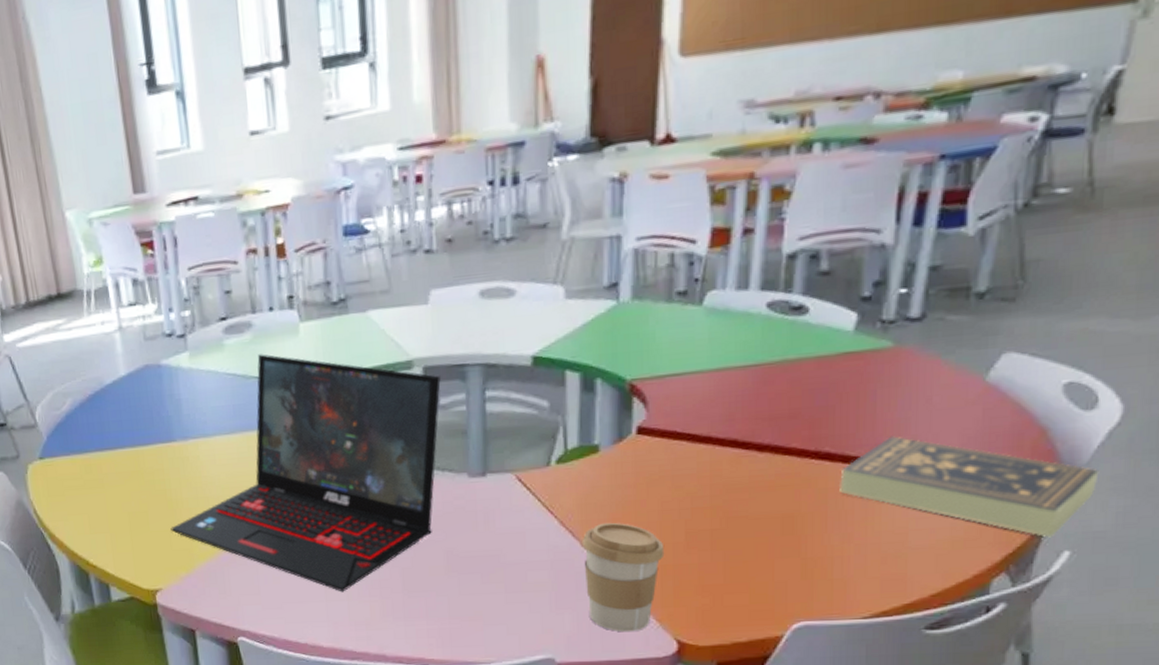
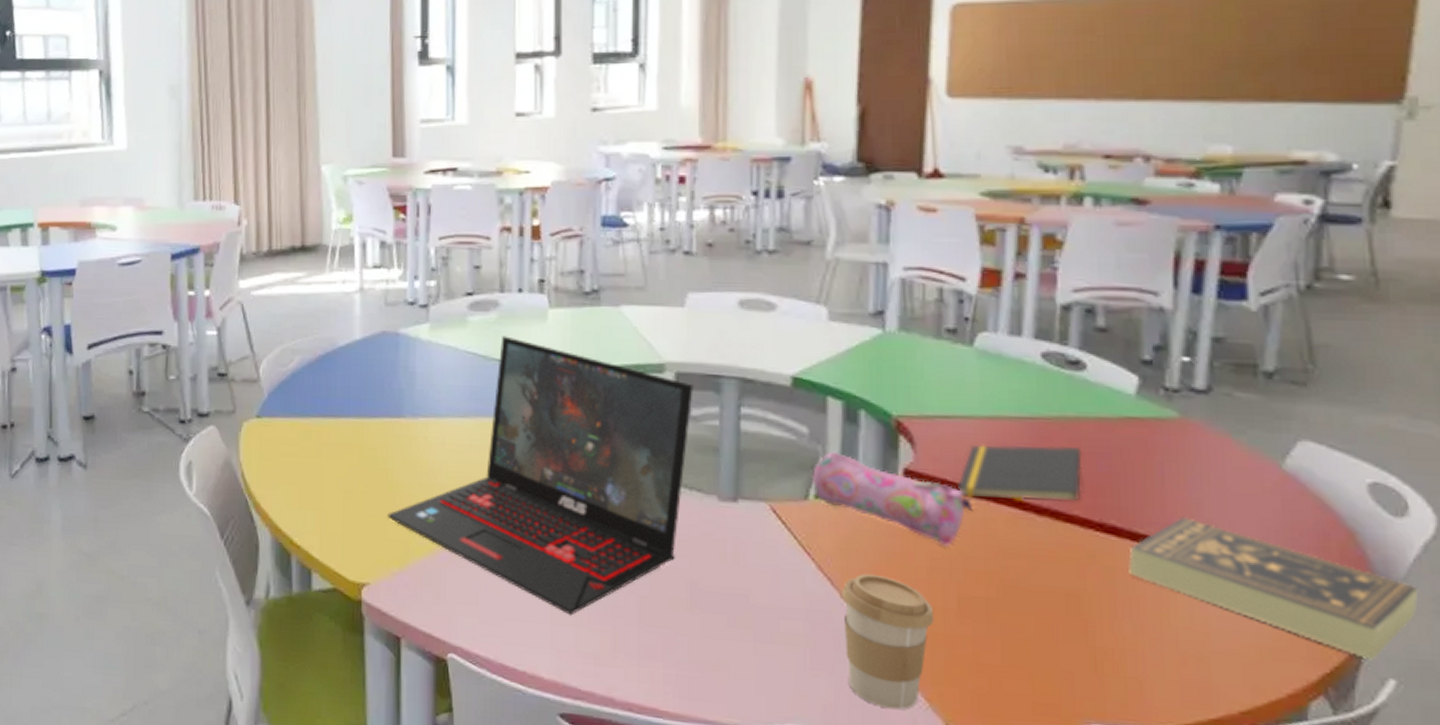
pencil case: none [552,419,700,490] -> present [811,451,972,547]
notepad: none [685,386,802,445] -> present [956,444,1083,502]

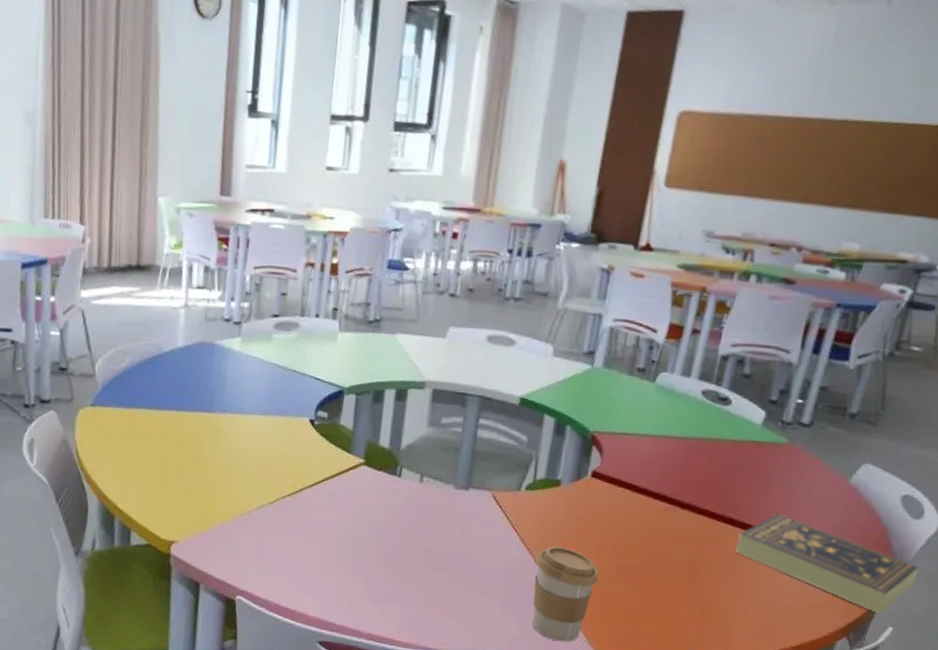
laptop: present [387,336,693,616] -> none [195,352,446,570]
pencil case: present [811,451,972,547] -> none [524,456,637,529]
notepad: present [956,444,1083,502] -> none [628,456,718,500]

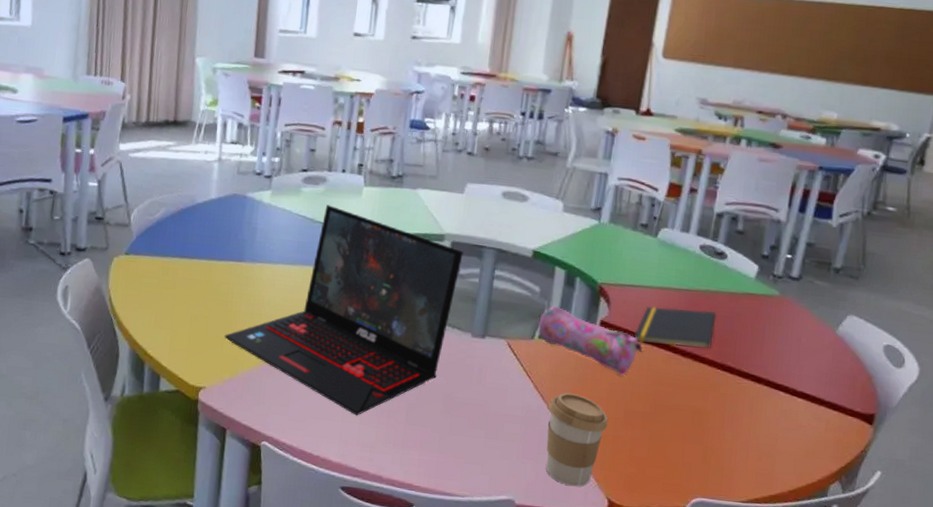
laptop: none [195,352,446,570] -> present [224,205,463,416]
pencil case: none [524,456,637,529] -> present [537,306,643,376]
notepad: none [628,456,718,500] -> present [633,307,717,349]
book: present [736,513,919,615] -> none [735,362,903,459]

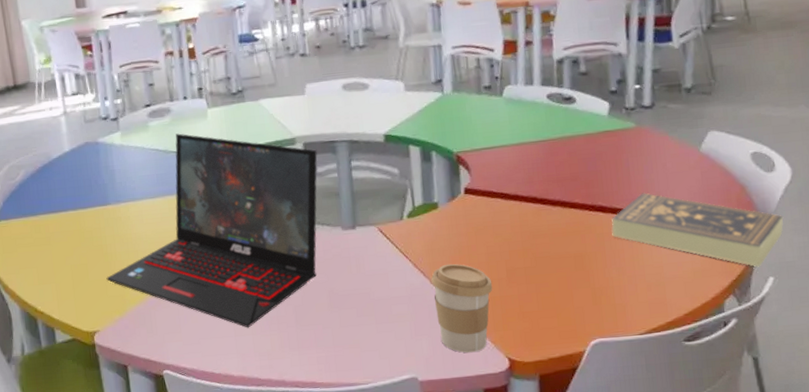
pencil case: present [537,306,643,376] -> none [403,183,511,237]
notepad: present [633,307,717,349] -> none [499,156,579,202]
book: none [735,362,903,459] -> present [611,193,784,267]

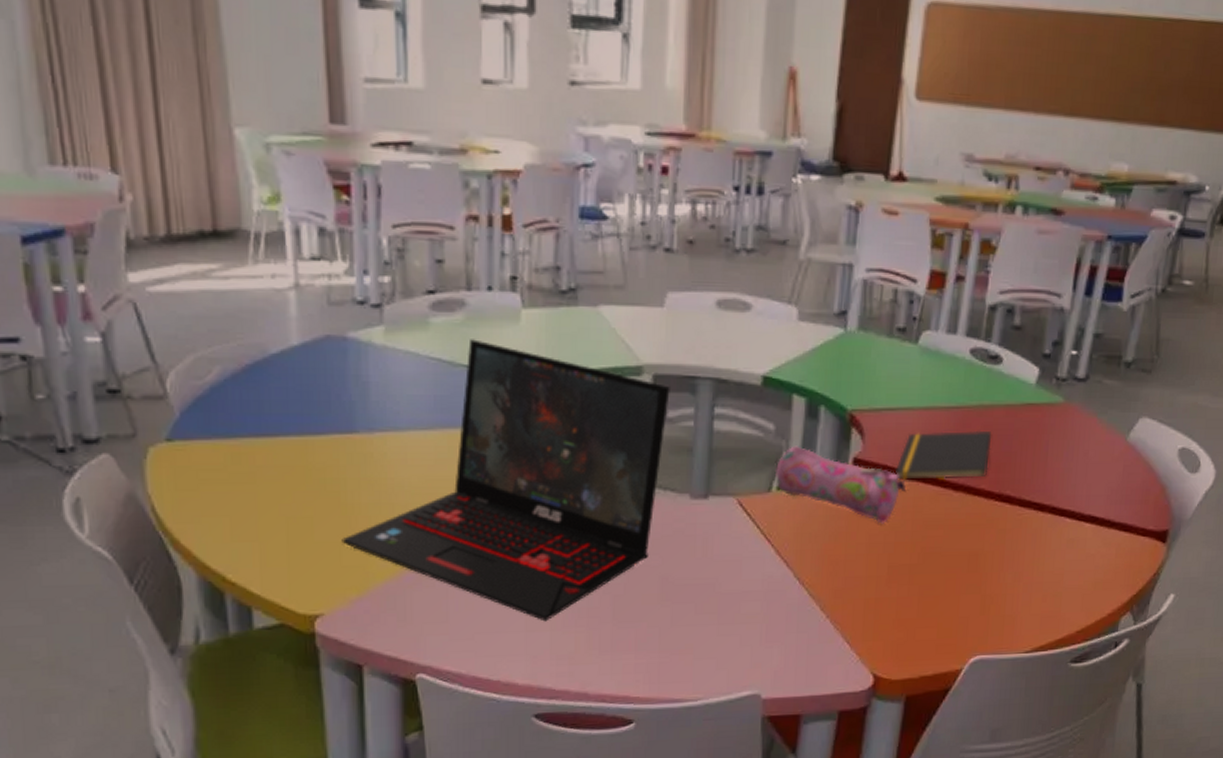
pencil case: none [403,183,511,237] -> present [774,446,906,524]
coffee cup: present [431,263,493,353] -> none [795,553,869,667]
notepad: none [499,156,579,202] -> present [894,430,992,480]
book: present [611,193,784,267] -> none [1015,484,1198,582]

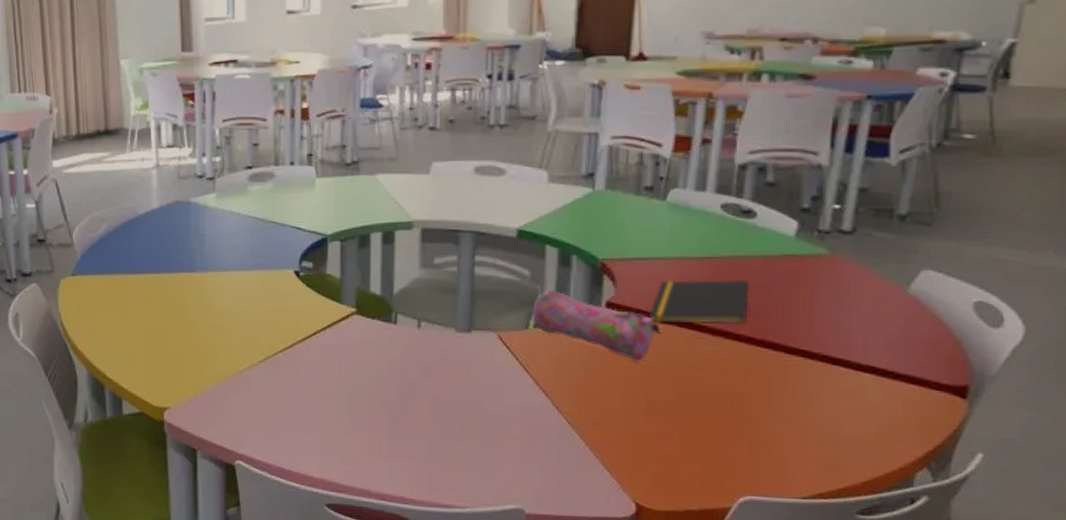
laptop: present [341,339,670,622] -> none [184,202,436,427]

